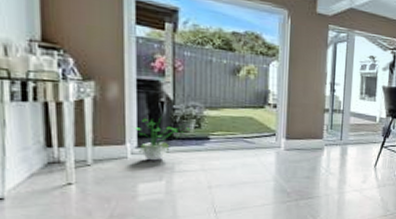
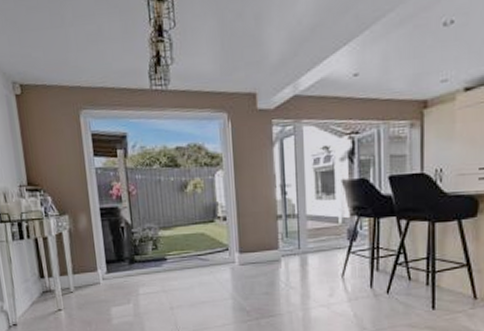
potted plant: present [134,116,191,161] -> none [102,241,149,285]

